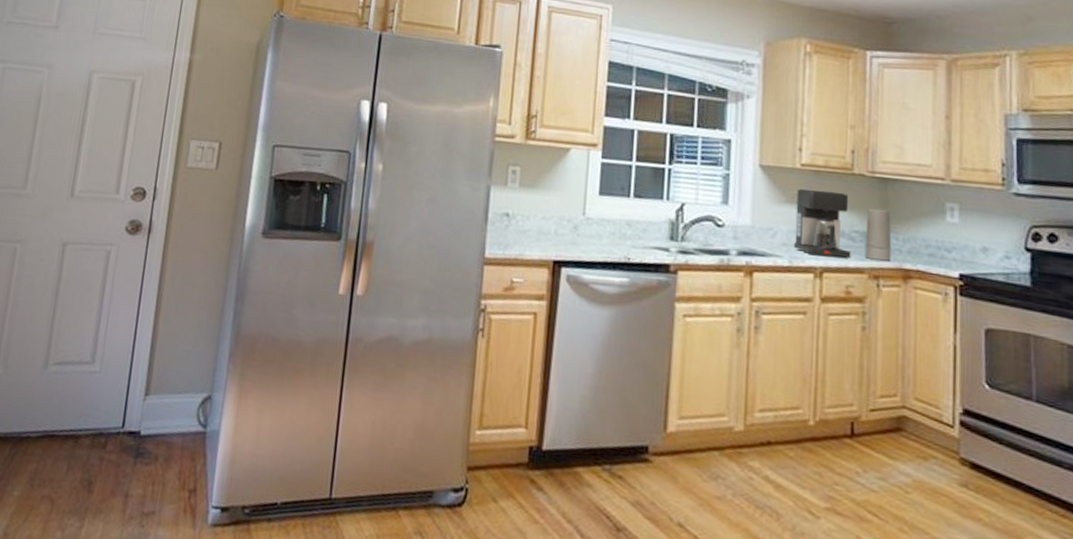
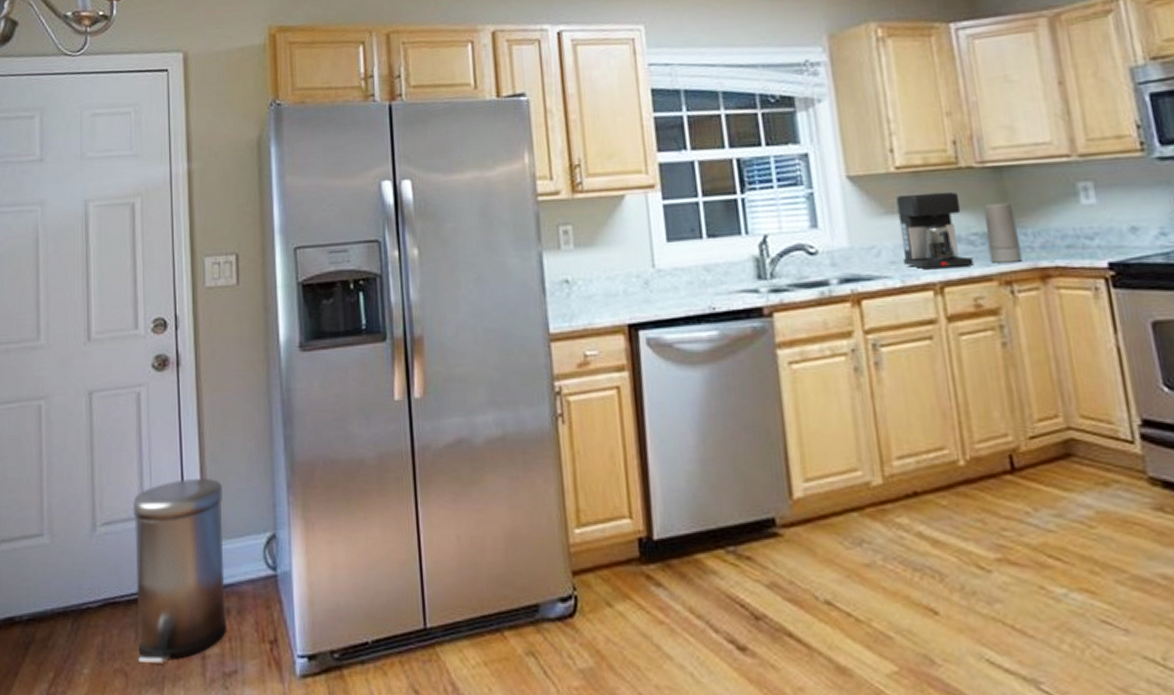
pedal bin: none [65,334,171,497] -> present [132,479,228,665]

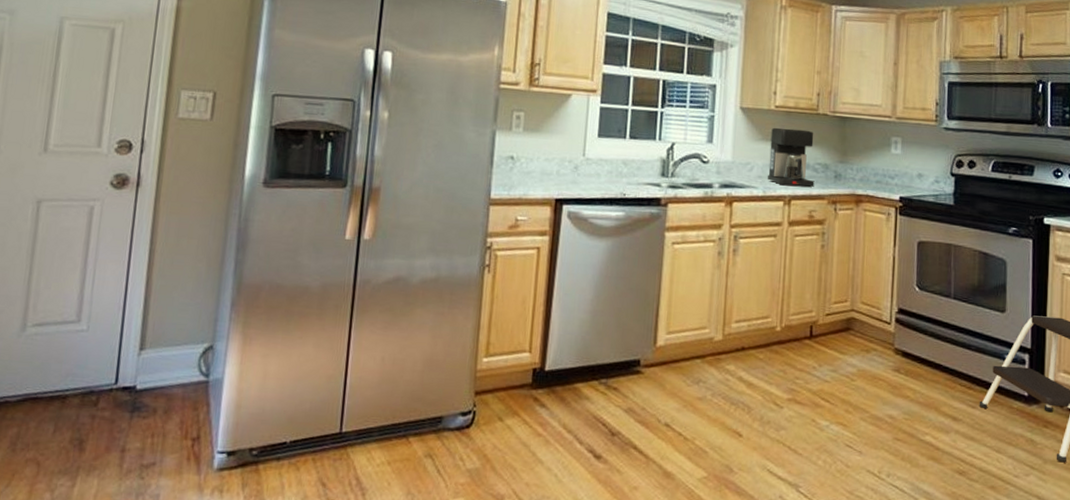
pedal bin: present [132,479,228,665] -> none [52,290,166,456]
canister: present [984,202,1023,263] -> none [825,143,848,188]

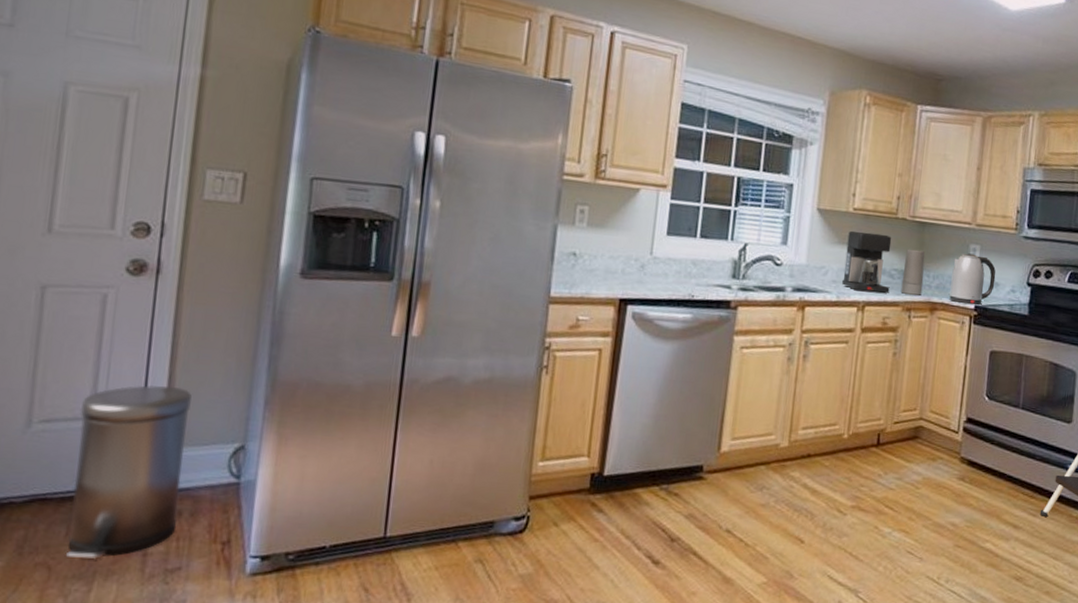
pedal bin: none [52,290,166,456] -> present [65,385,192,560]
canister: none [825,143,848,188] -> present [900,248,925,296]
kettle: none [874,146,919,196] -> present [949,253,996,305]

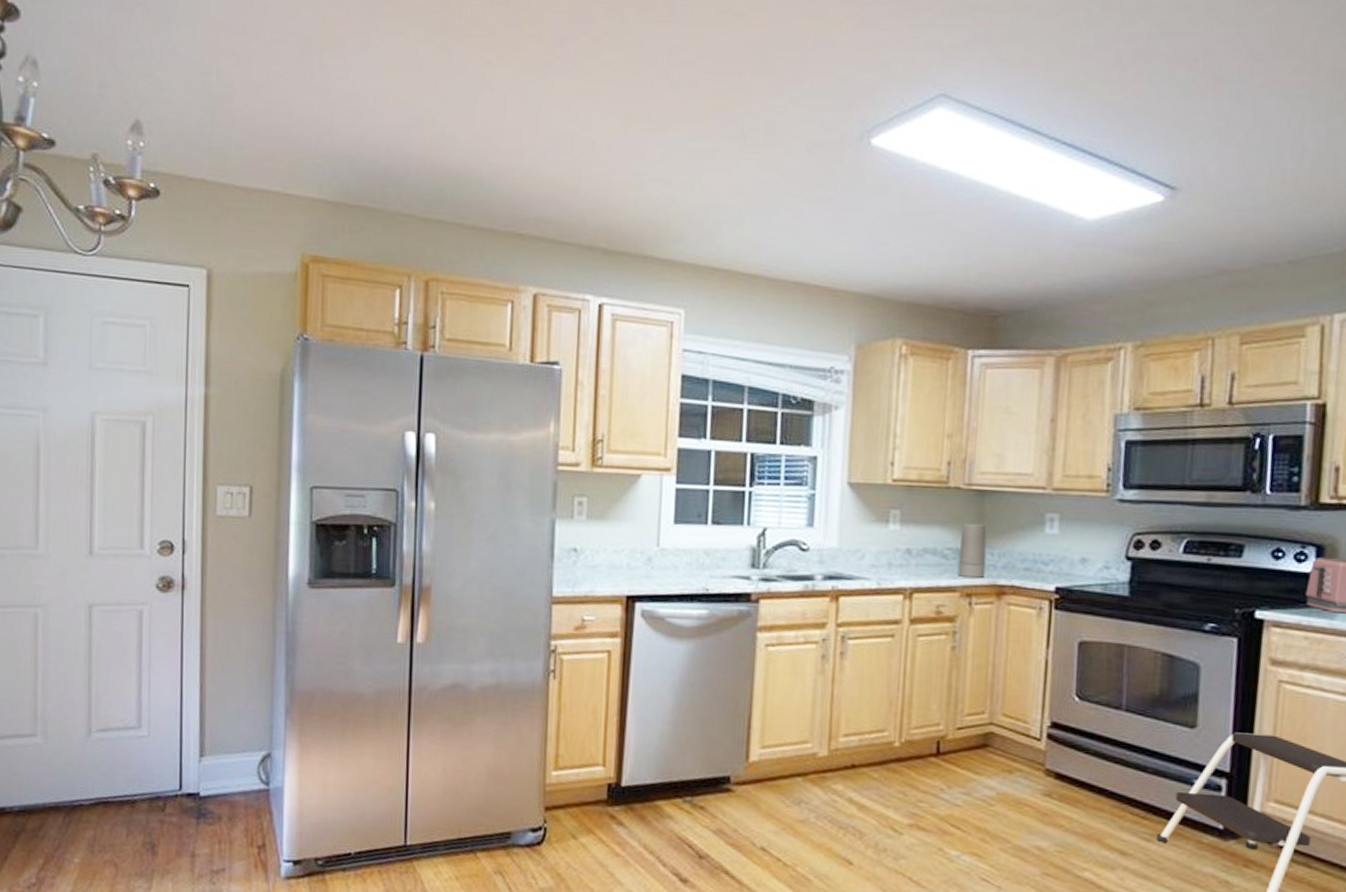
pedal bin: present [65,385,192,560] -> none [127,696,221,859]
coffee maker: present [841,230,892,293] -> none [882,505,943,577]
kettle: present [949,253,996,305] -> none [1021,524,1083,587]

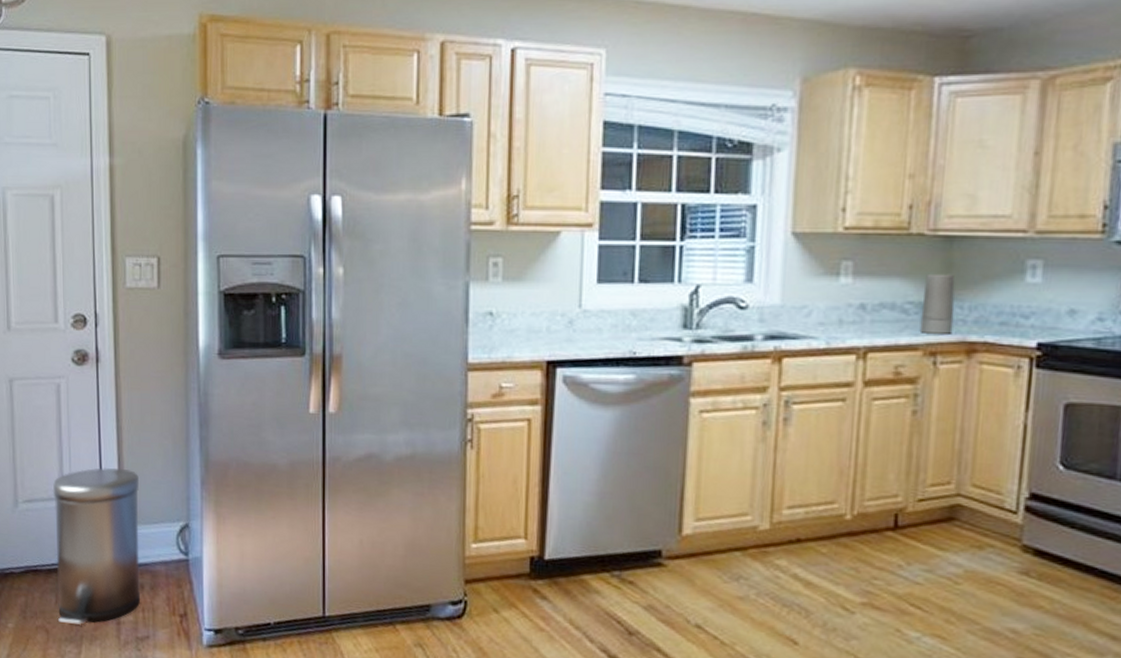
pedal bin: none [127,696,221,859] -> present [52,468,141,626]

